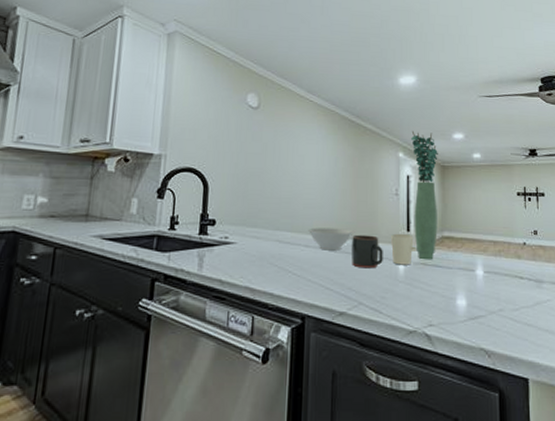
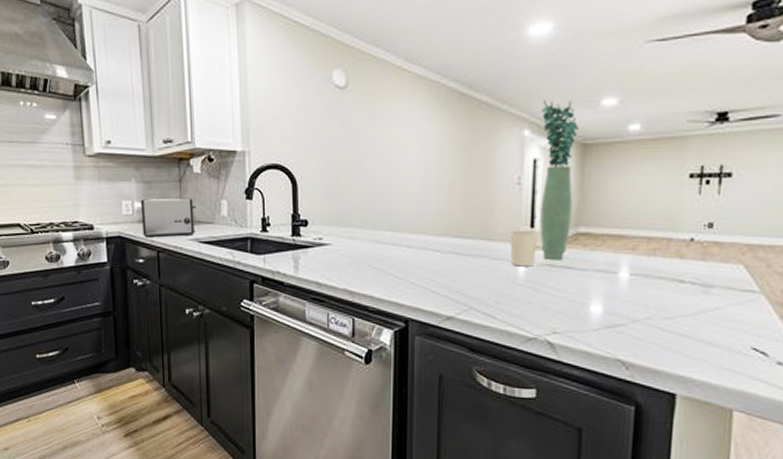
toaster: none [41,193,105,234] -> present [140,197,196,238]
bowl: present [307,227,355,251] -> none [409,226,465,251]
mug: present [350,234,383,269] -> none [460,232,500,271]

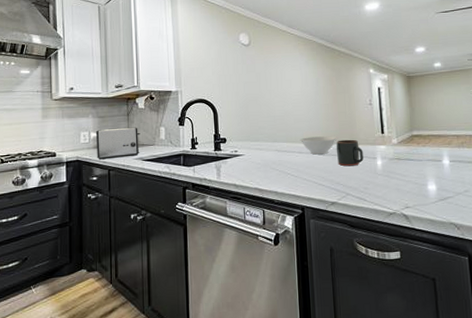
bowl: none [409,226,465,251] -> present [299,136,338,155]
mug: none [460,232,500,271] -> present [336,139,364,167]
cup: present [509,230,544,267] -> none [369,135,392,162]
vase: present [539,99,578,261] -> none [379,49,408,156]

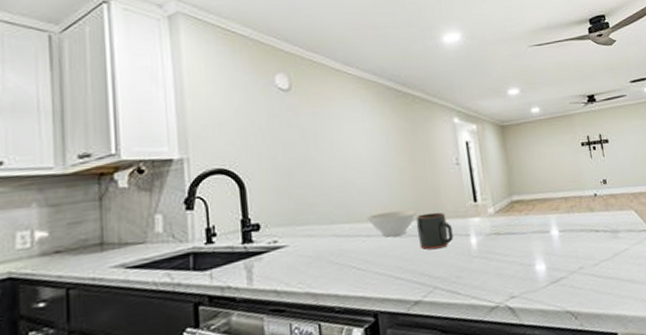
toaster: present [95,127,141,160] -> none [43,216,122,274]

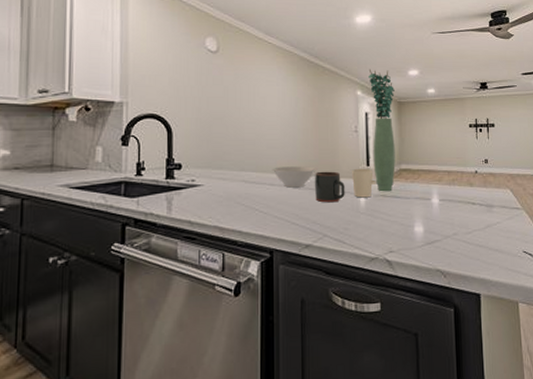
cup: none [458,204,488,240] -> present [352,168,377,198]
vase: none [464,91,507,230] -> present [368,69,396,192]

